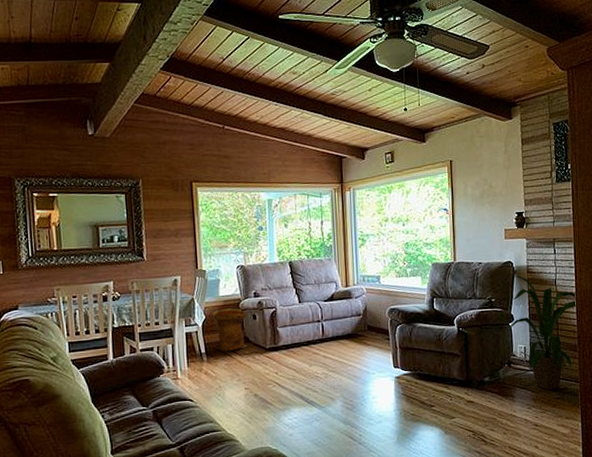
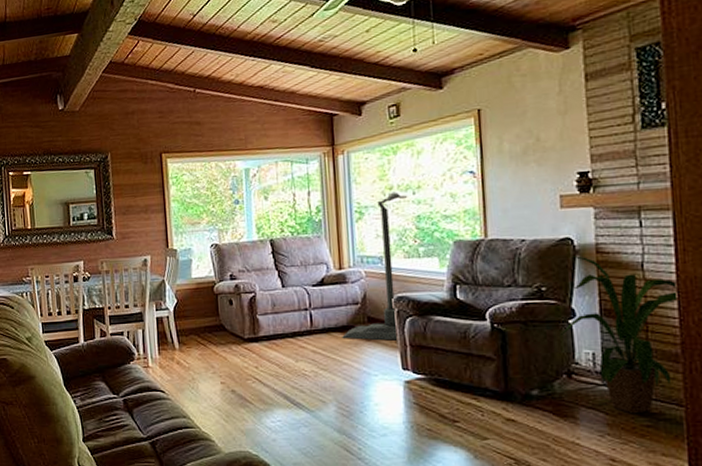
woven basket: present [212,308,248,352] -> none [184,292,223,340]
street lamp: none [346,223,399,345] -> present [341,192,408,341]

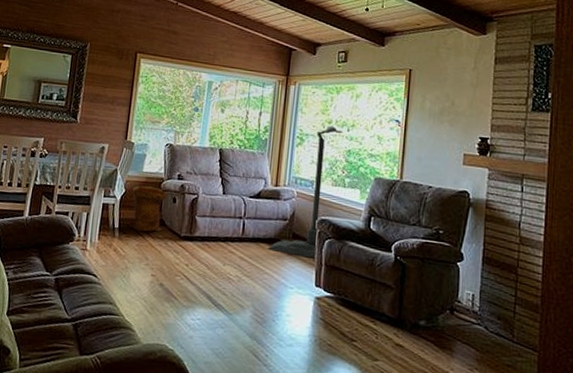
woven basket: none [184,292,223,340] -> present [132,186,168,232]
house plant: present [560,256,680,414] -> none [449,207,545,354]

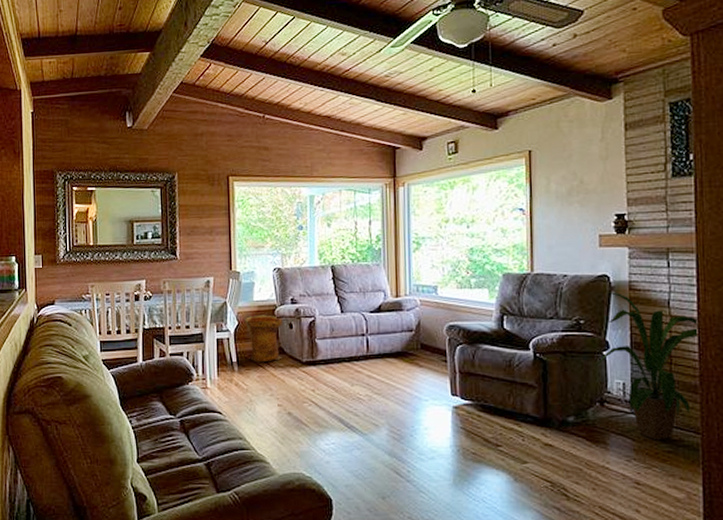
street lamp: present [267,125,343,259] -> none [395,225,463,367]
house plant: none [449,207,545,354] -> present [595,292,700,441]

